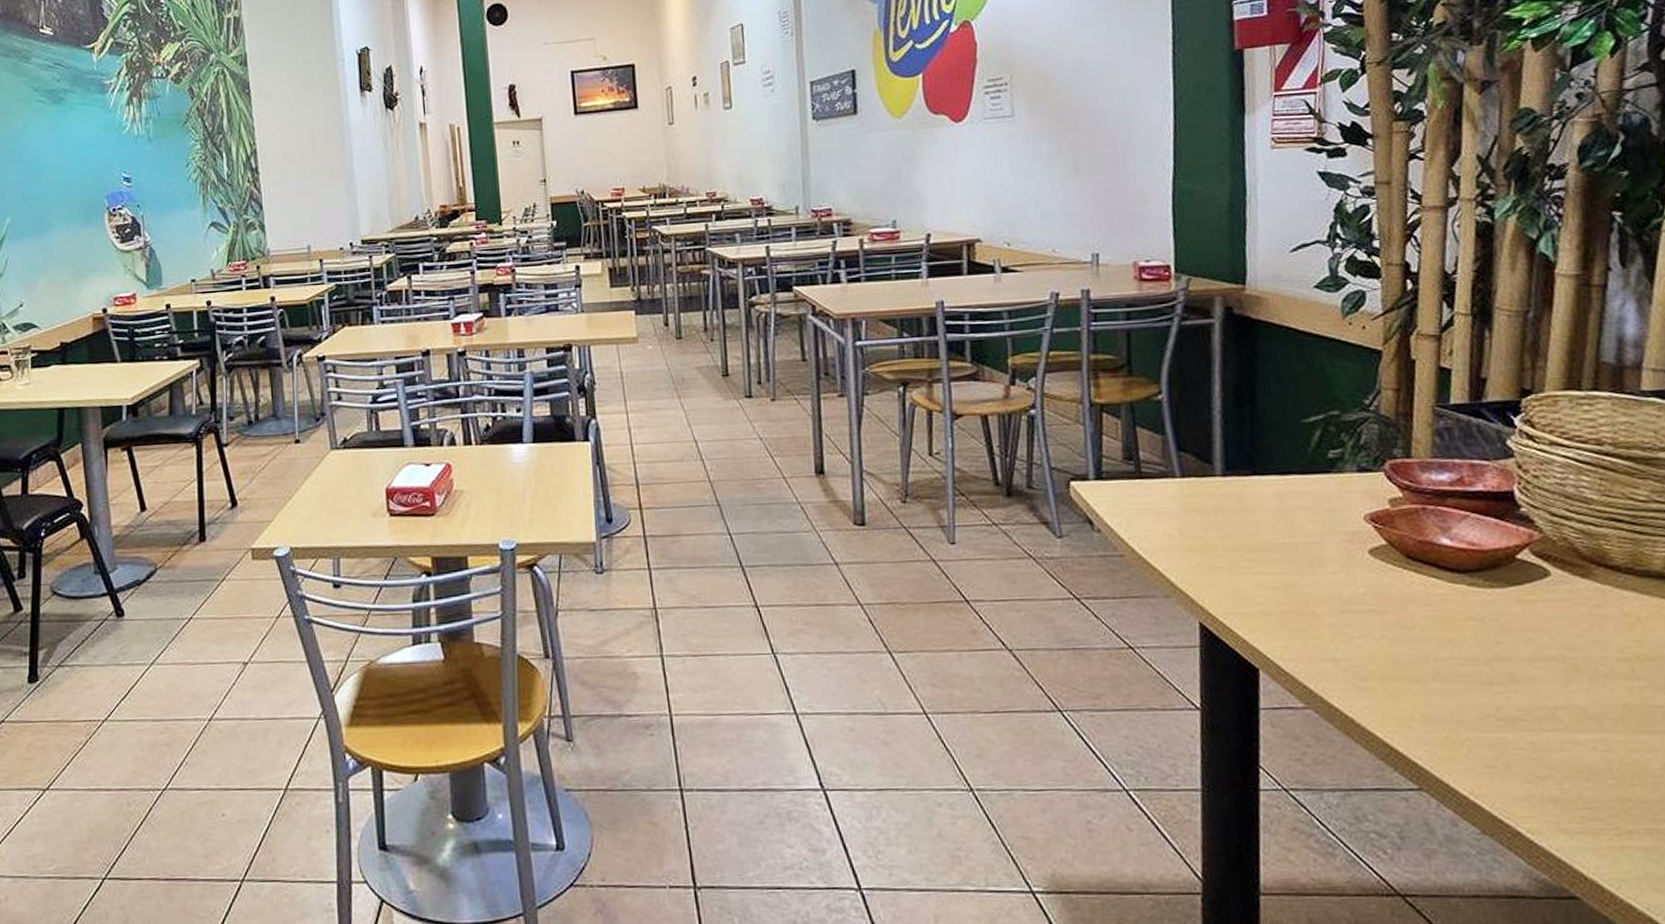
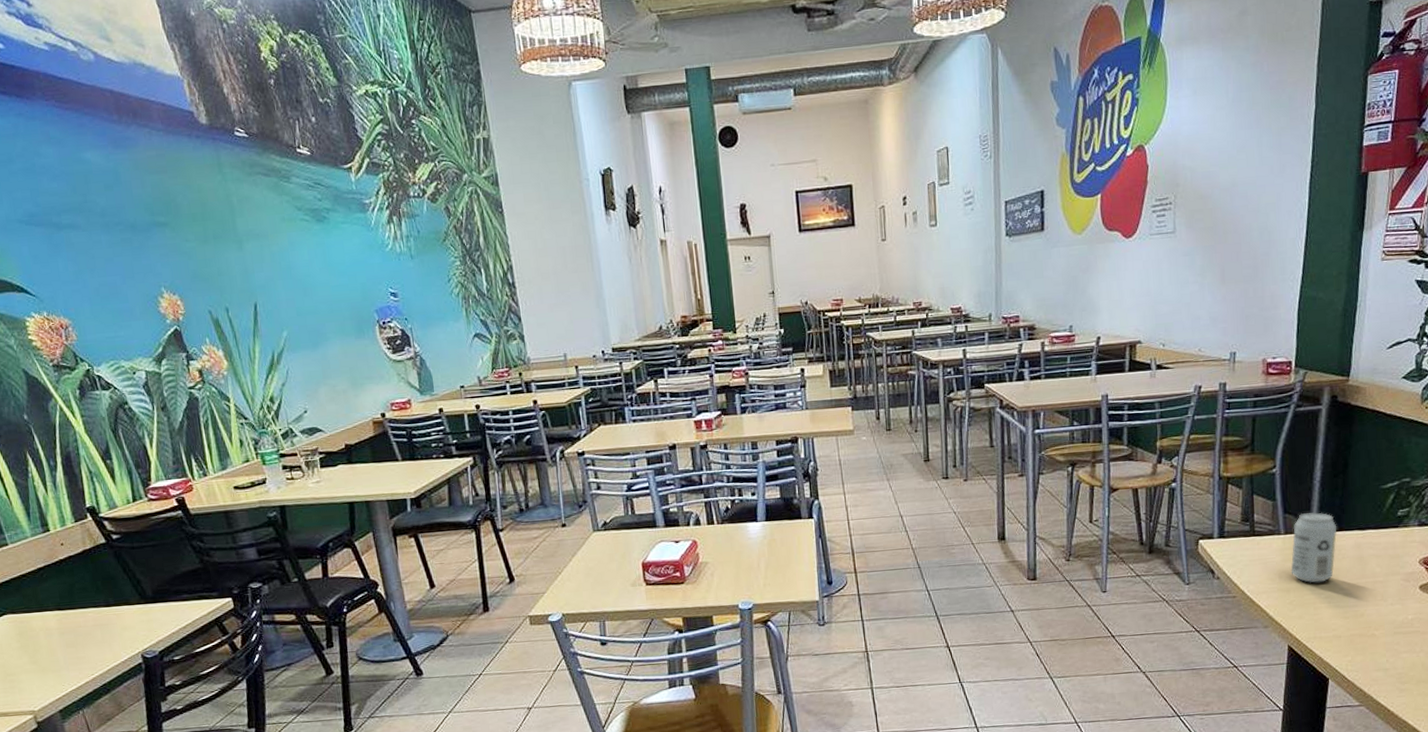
beverage can: none [1191,449,1251,542] -> present [1291,511,1337,584]

